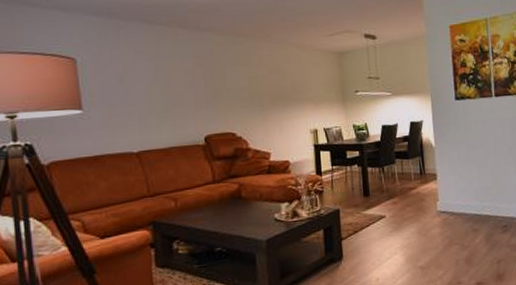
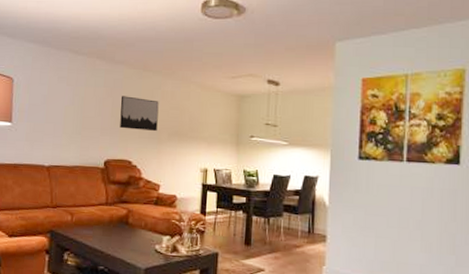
wall art: none [213,65,259,100] -> present [120,96,159,132]

